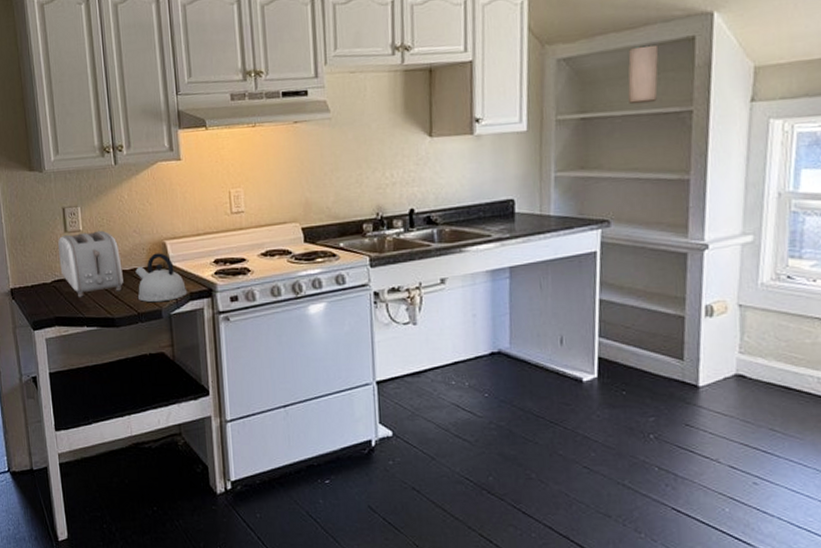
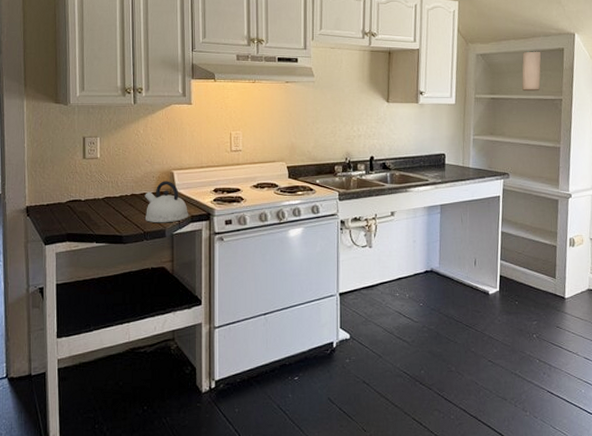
toaster: present [58,230,123,297] -> none [76,159,133,217]

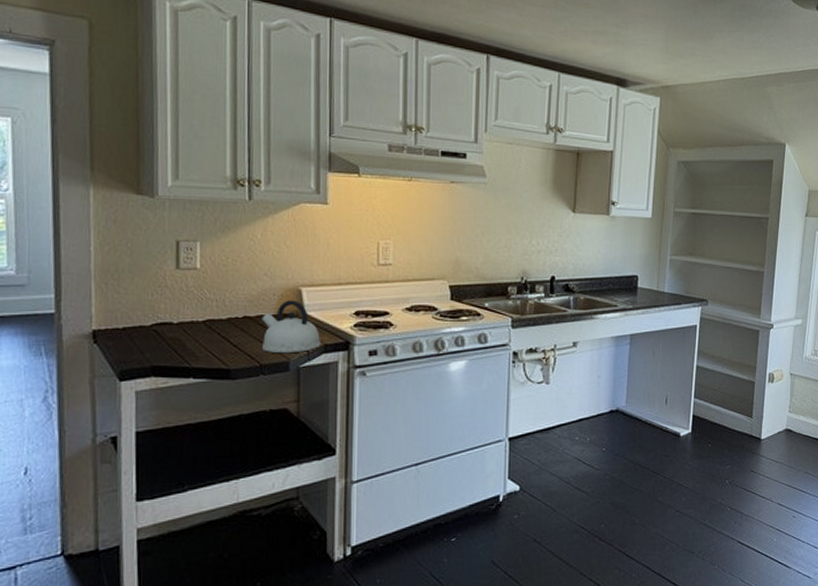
vase: present [522,51,542,92] -> none [727,161,749,208]

